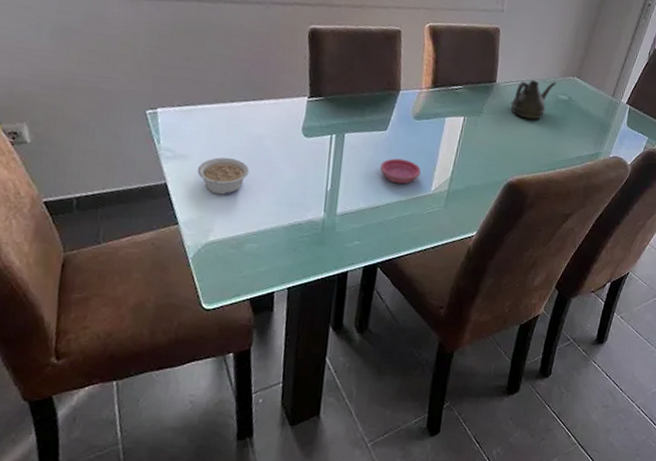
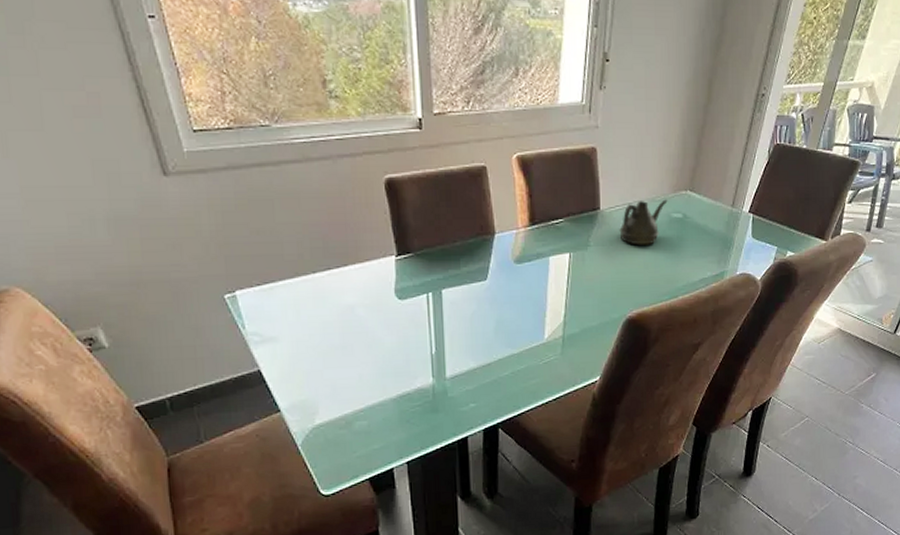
legume: present [197,157,250,195] -> none [290,333,346,375]
saucer: present [379,158,421,185] -> none [485,309,530,337]

